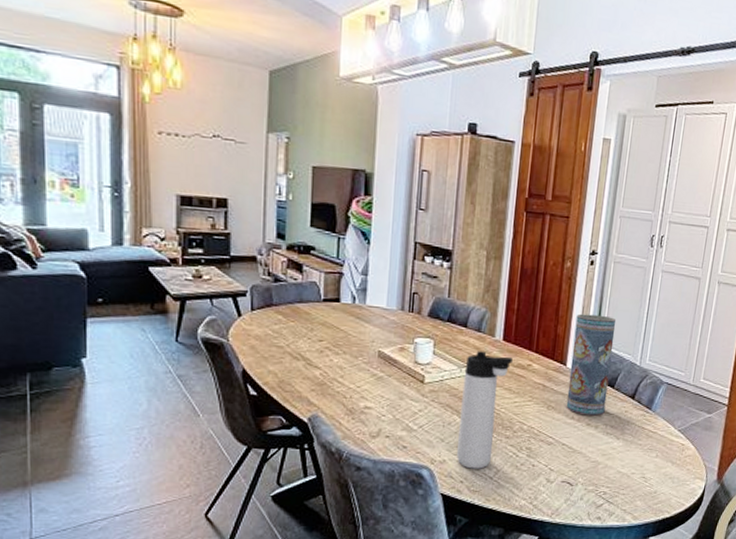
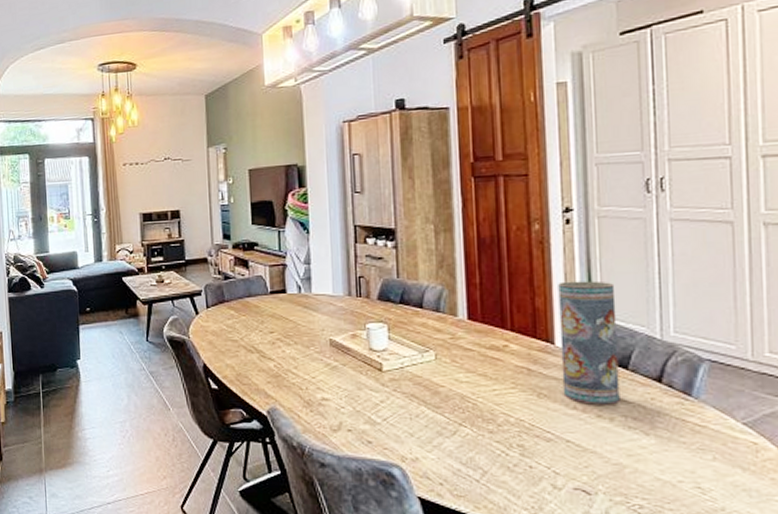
thermos bottle: present [457,351,514,469] -> none [427,333,485,470]

